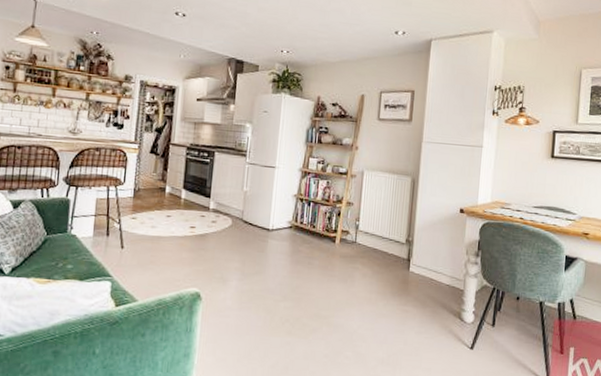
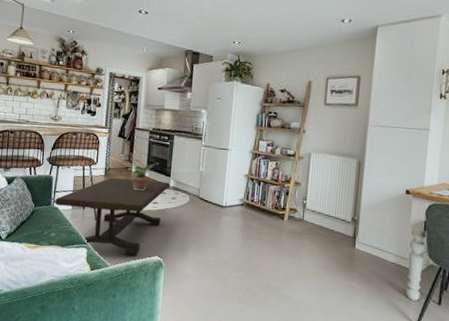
coffee table: none [73,199,210,288] -> present [55,177,170,256]
potted plant: none [160,178,197,215] -> present [127,159,159,191]

